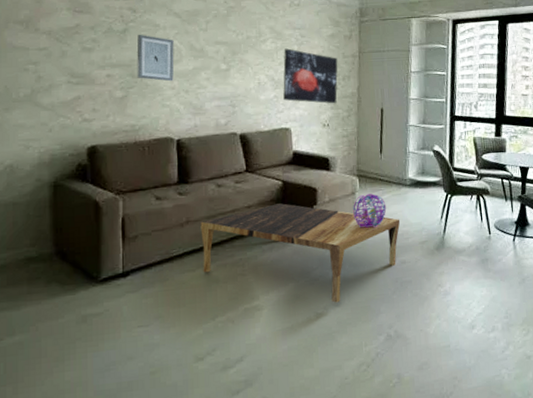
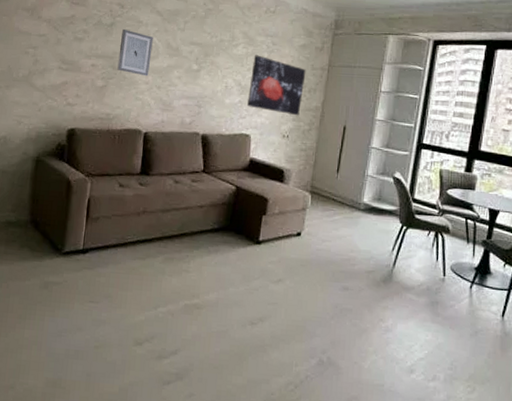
coffee table: present [200,203,401,303] -> none [152,207,349,317]
decorative sphere: present [353,194,387,228] -> none [301,212,336,247]

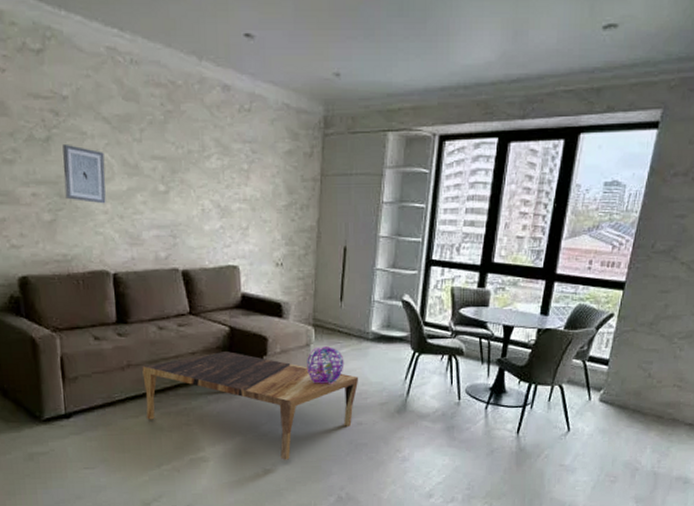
coffee table: none [152,207,349,317] -> present [142,351,359,460]
wall art: present [247,55,306,116] -> none [230,167,295,239]
decorative sphere: none [301,212,336,247] -> present [307,346,344,384]

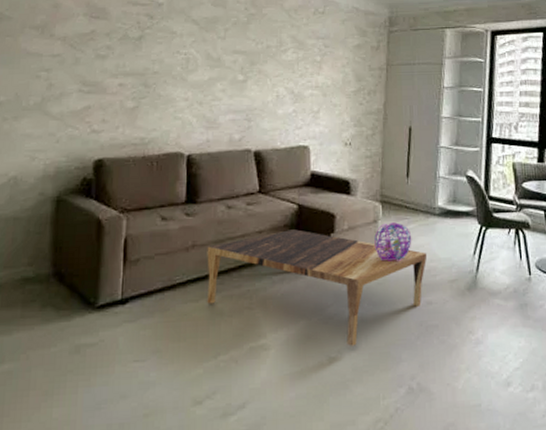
wall art: present [62,143,106,204] -> none [150,41,190,92]

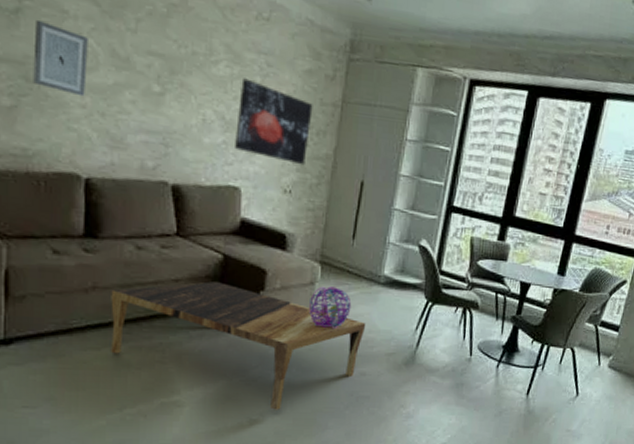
wall art: none [150,41,190,92] -> present [33,19,88,97]
wall art: none [303,59,364,121] -> present [235,78,313,166]

